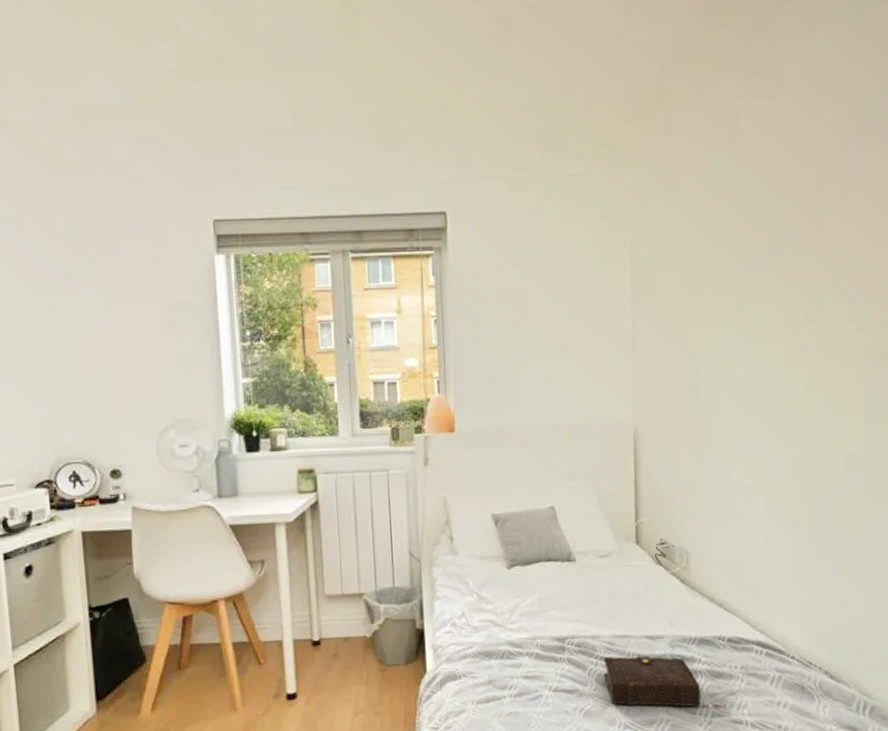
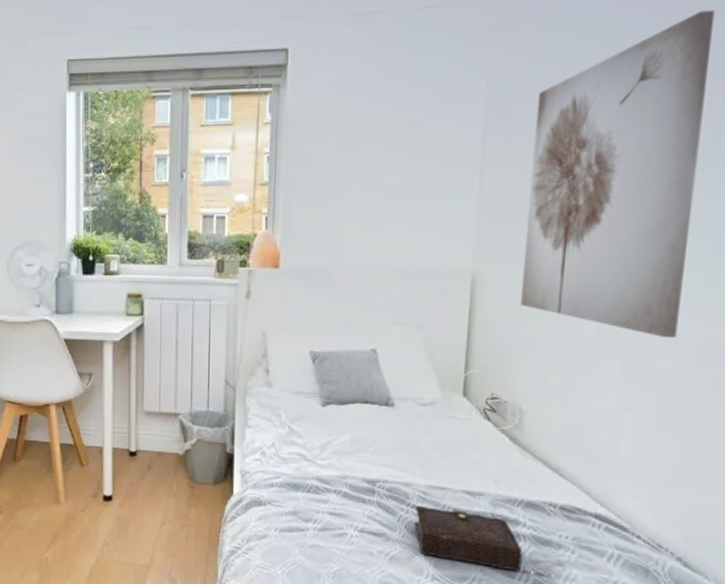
wall art: none [674,185,806,474] -> present [520,9,716,339]

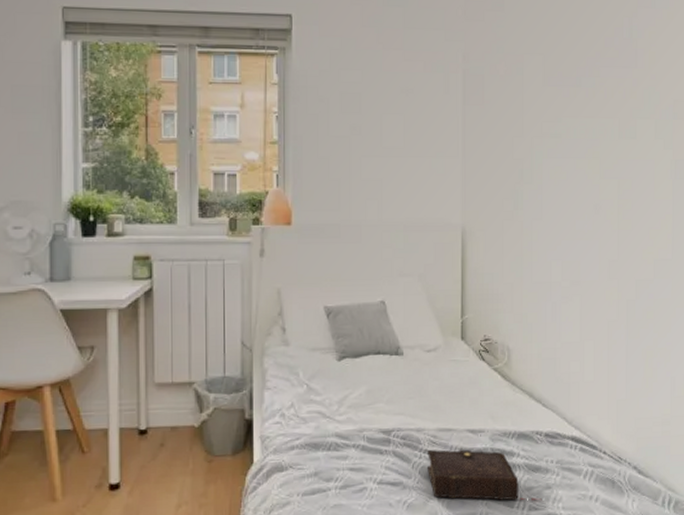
wall art: present [520,9,716,339] -> none [501,12,621,277]

